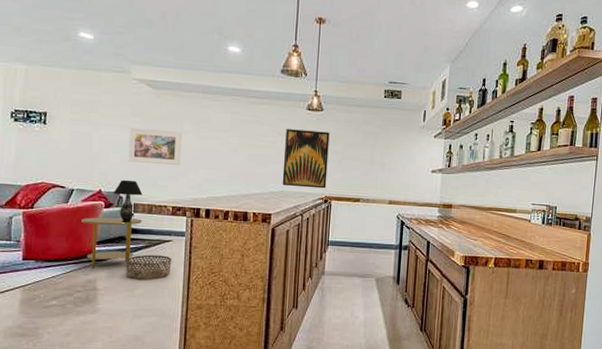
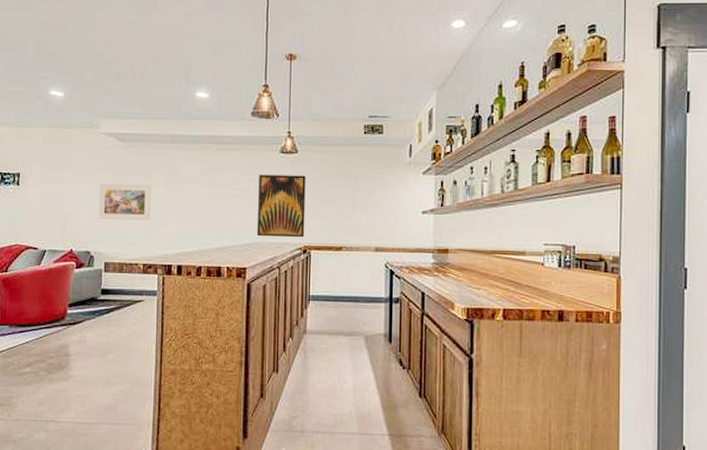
side table: present [81,217,143,270] -> none [54,277,114,334]
table lamp: present [113,179,143,222] -> none [84,238,113,282]
basket: present [125,254,172,280] -> none [97,316,144,344]

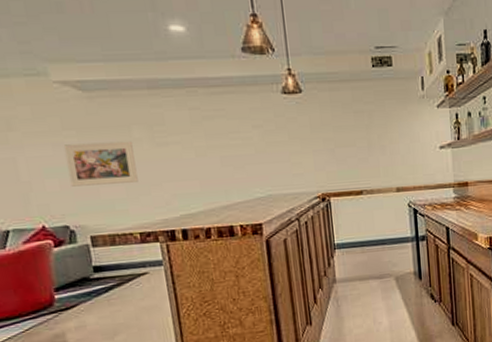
wall art: present [256,175,306,238] -> none [261,117,322,189]

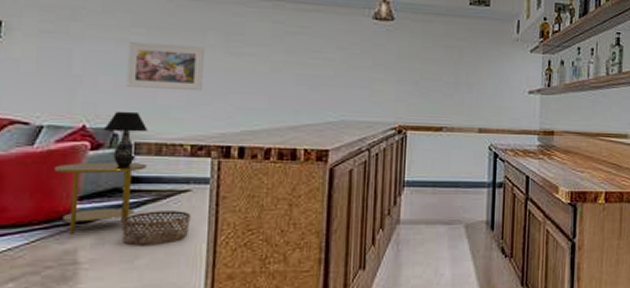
side table: none [28,253,107,322] -> present [55,162,148,236]
table lamp: none [60,208,99,259] -> present [103,111,148,167]
basket: none [95,291,154,325] -> present [121,211,191,246]

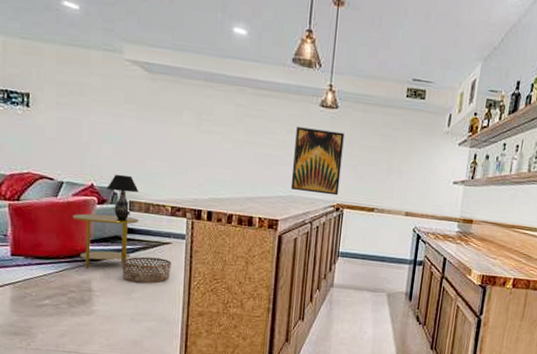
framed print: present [126,42,204,90] -> none [122,116,181,161]
wall art: none [342,42,403,116] -> present [290,127,345,196]

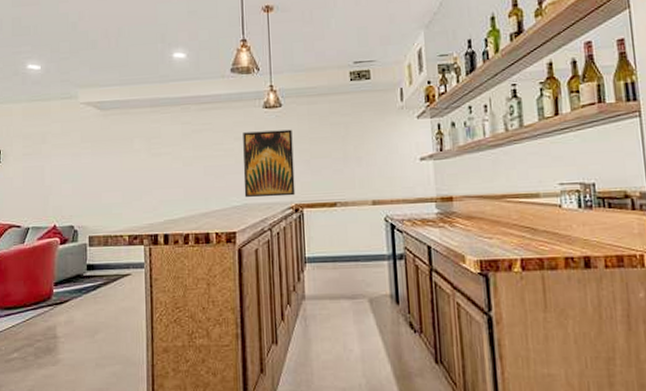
side table: present [73,213,140,270] -> none [38,253,99,315]
table lamp: present [106,174,139,220] -> none [67,210,97,257]
basket: present [121,256,172,283] -> none [84,292,132,323]

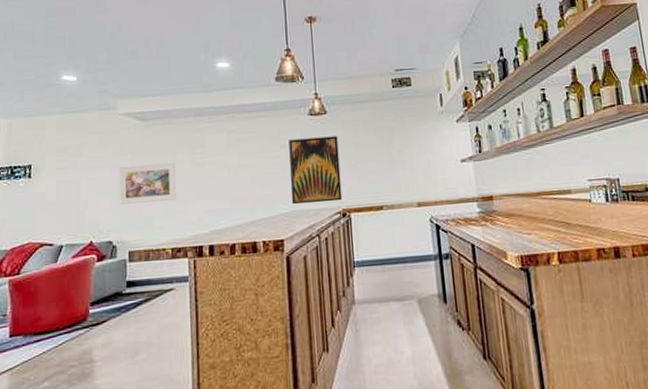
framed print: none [80,152,133,191] -> present [119,162,176,205]

